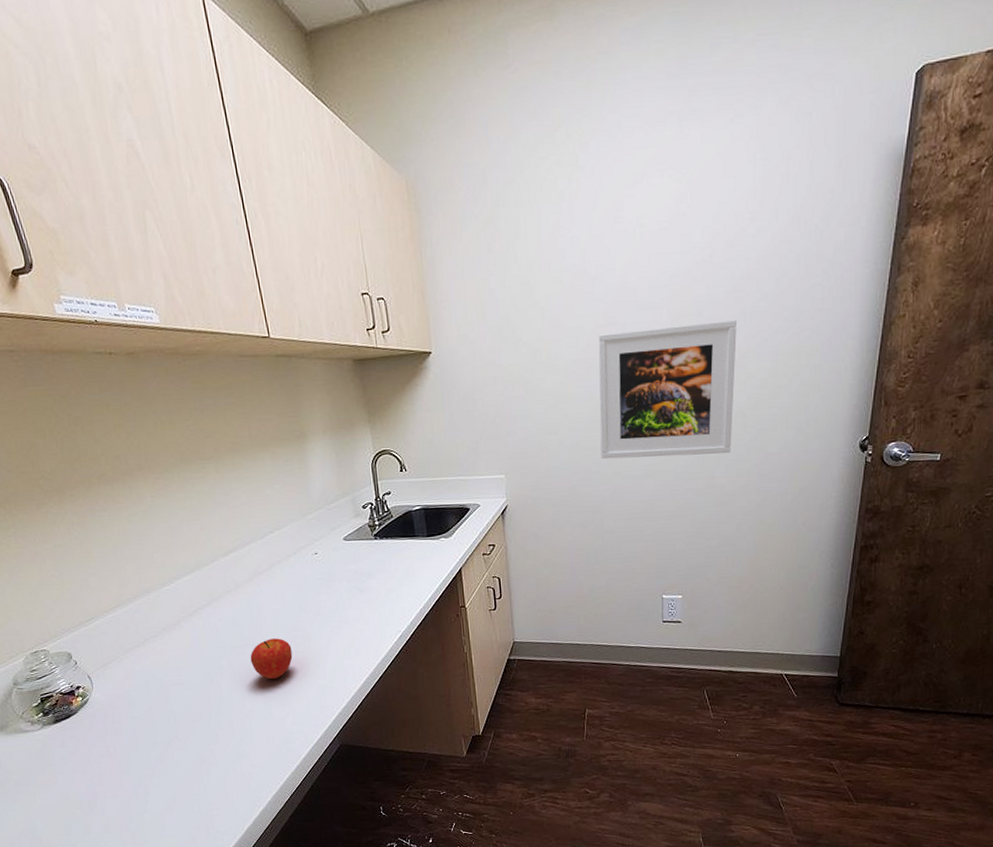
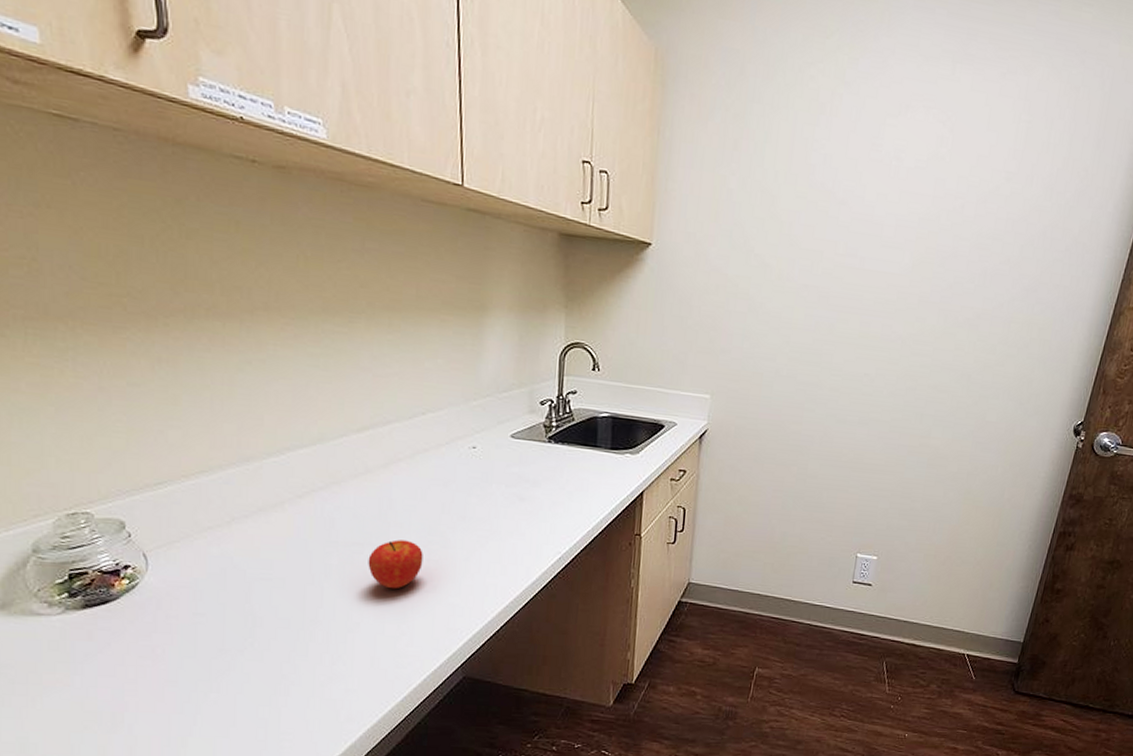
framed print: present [598,319,737,460] -> none [817,263,977,415]

